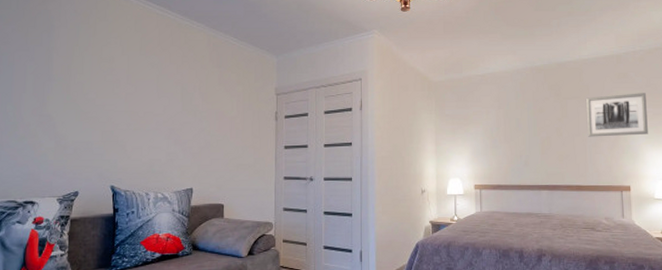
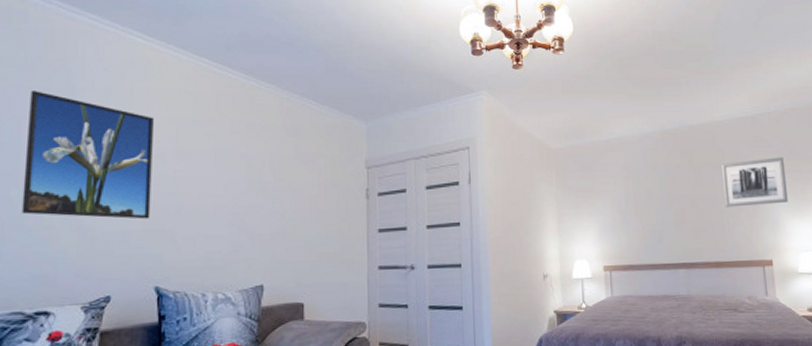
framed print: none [15,28,111,132] -> present [21,91,154,219]

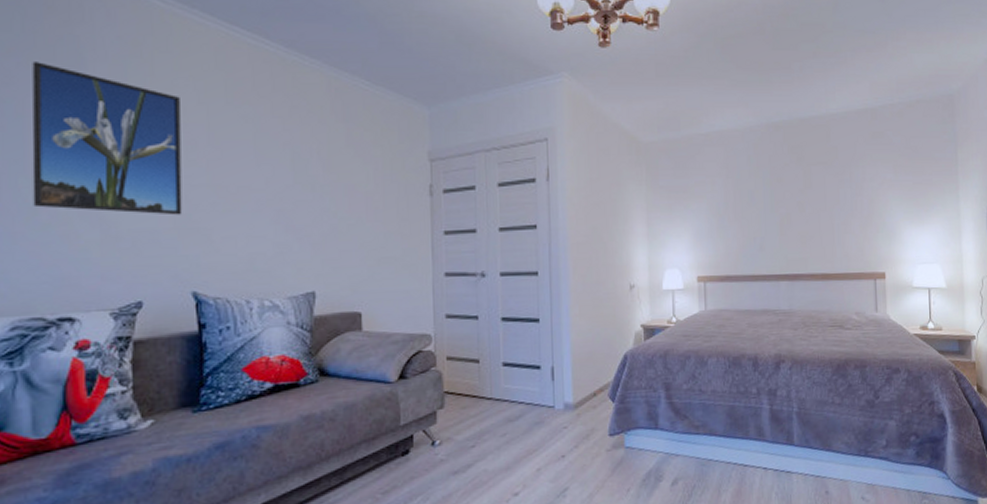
wall art: present [721,157,788,207] -> none [834,157,907,213]

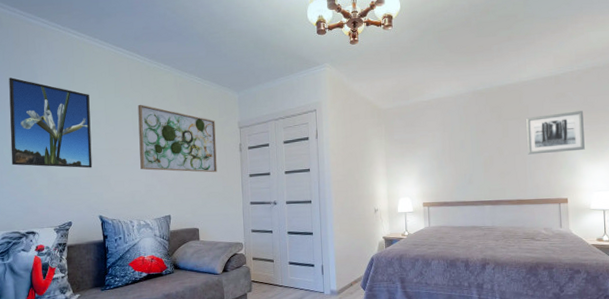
wall art: none [264,117,393,227] -> present [138,104,217,173]
wall art: none [834,157,907,213] -> present [526,111,585,155]

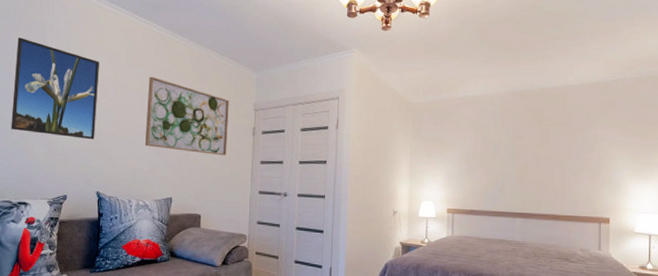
wall art: present [526,111,585,155] -> none [568,122,633,167]

